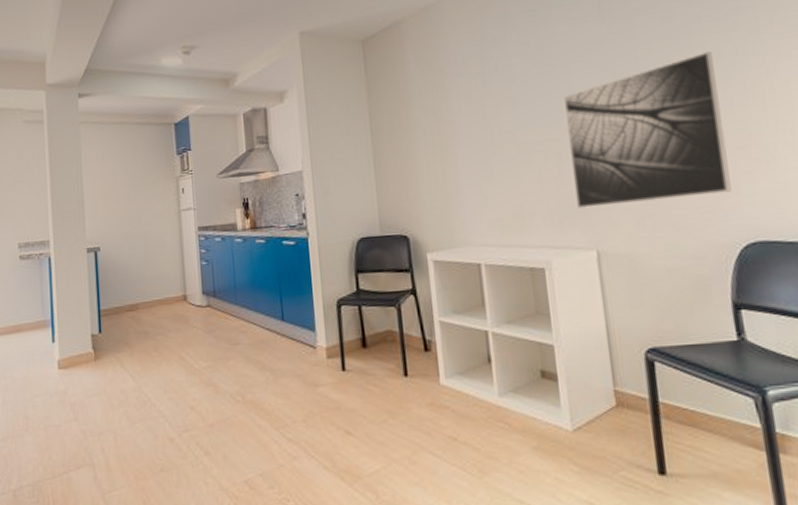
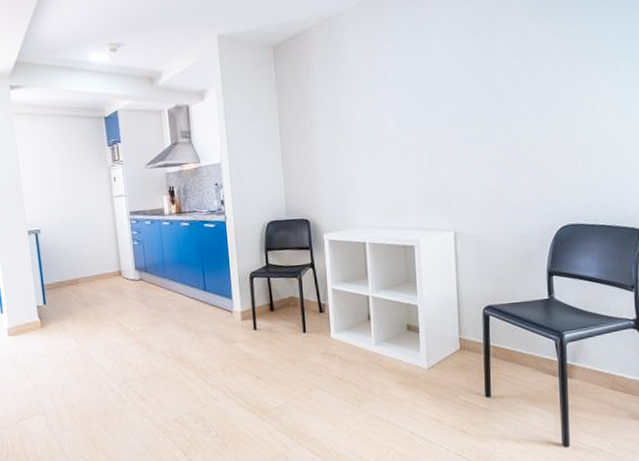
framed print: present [564,51,732,208] -> none [438,69,556,198]

